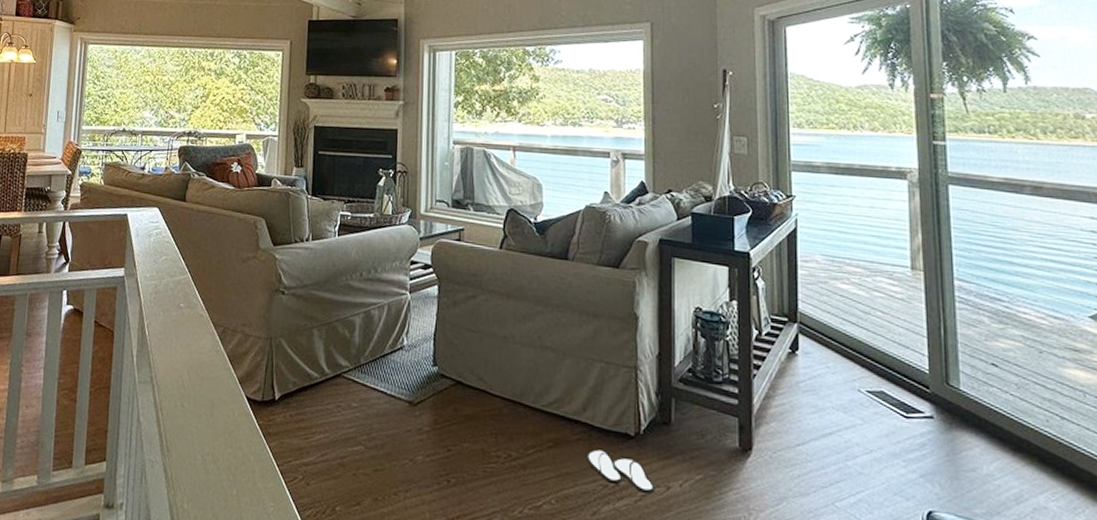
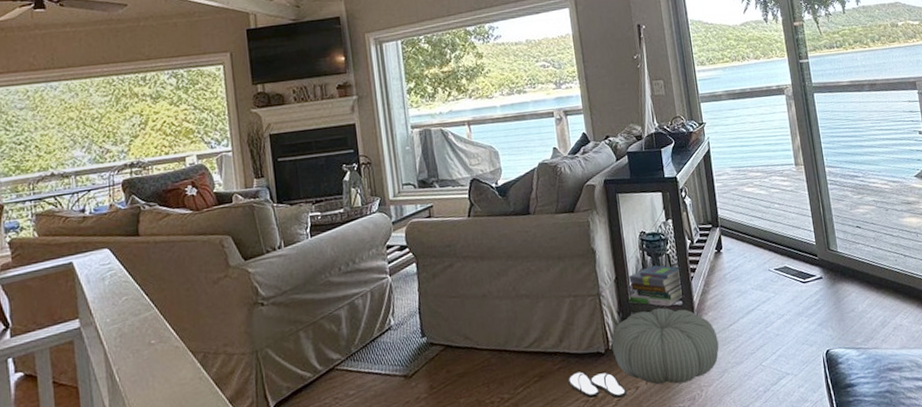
pouf: none [643,399,779,499] -> present [611,308,719,385]
books: none [670,350,742,402] -> present [628,265,685,307]

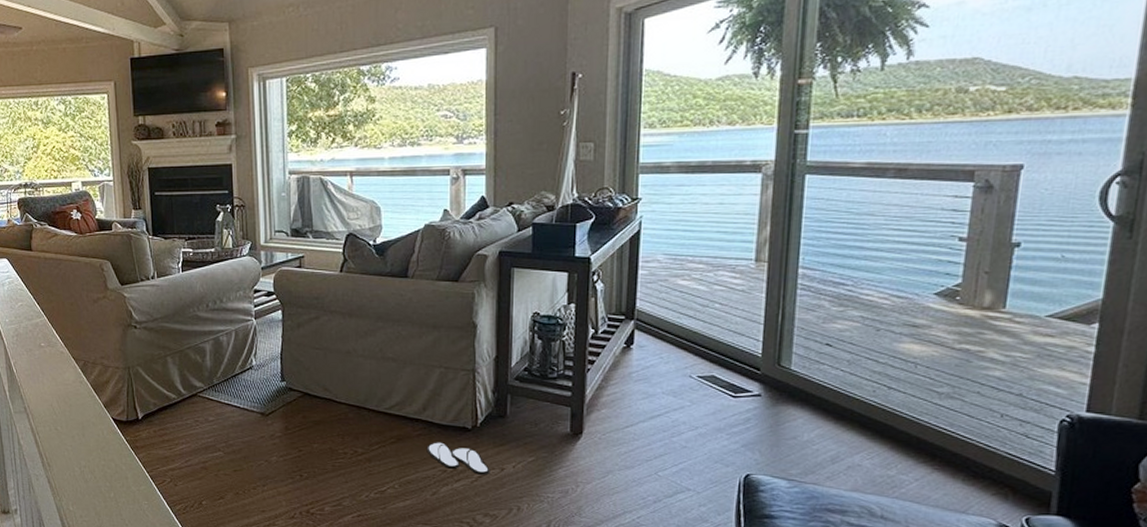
pouf: present [611,308,719,385] -> none [480,394,608,475]
books: present [628,265,685,307] -> none [507,351,577,395]

